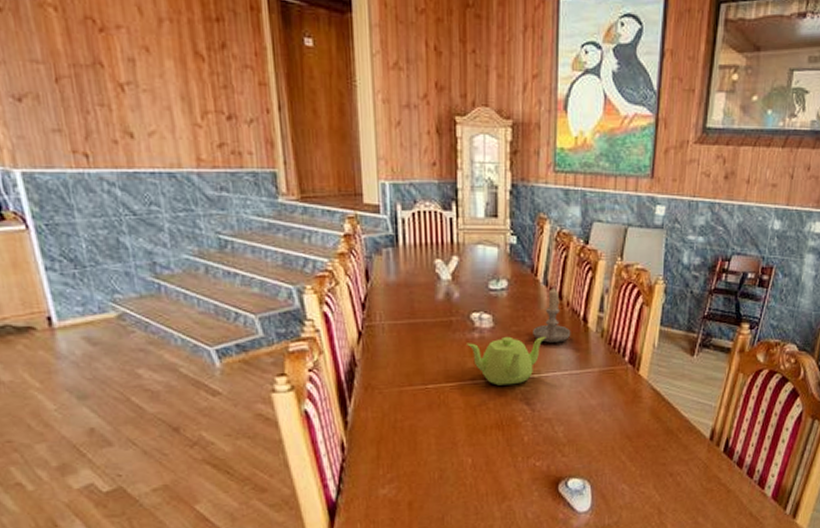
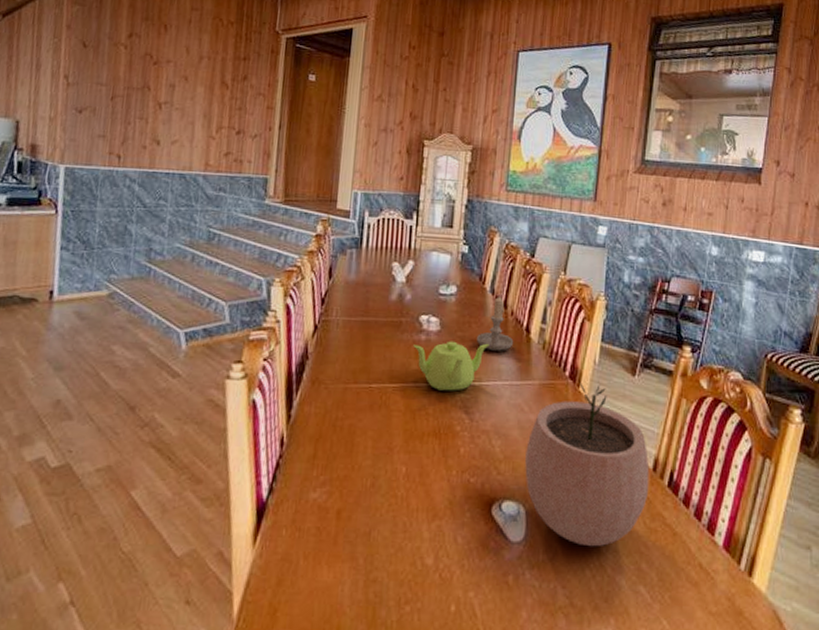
plant pot: none [588,365,707,509] -> present [525,381,650,547]

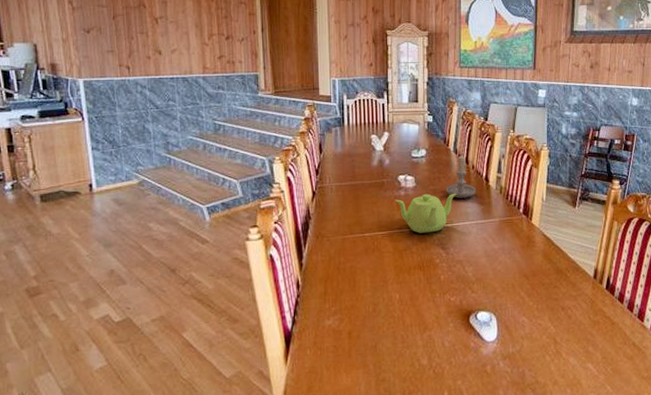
plant pot: present [525,381,650,547] -> none [493,215,591,339]

